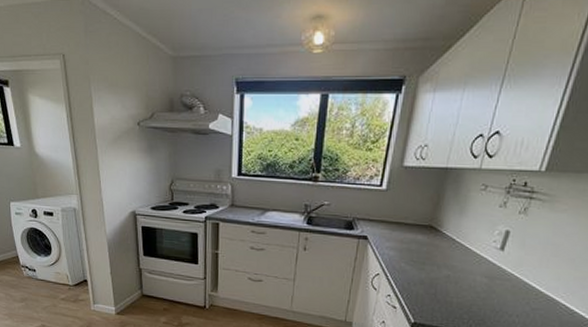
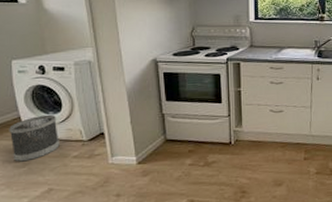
wastebasket: none [10,256,50,298] -> present [9,114,60,162]

